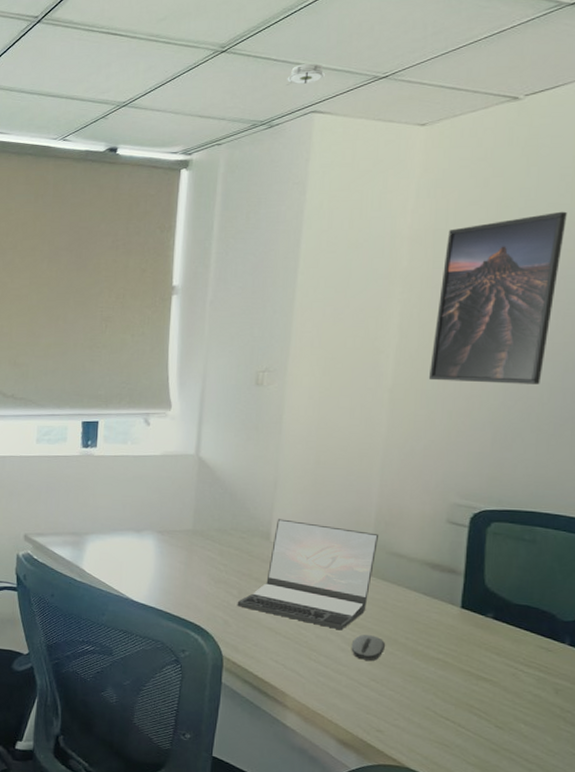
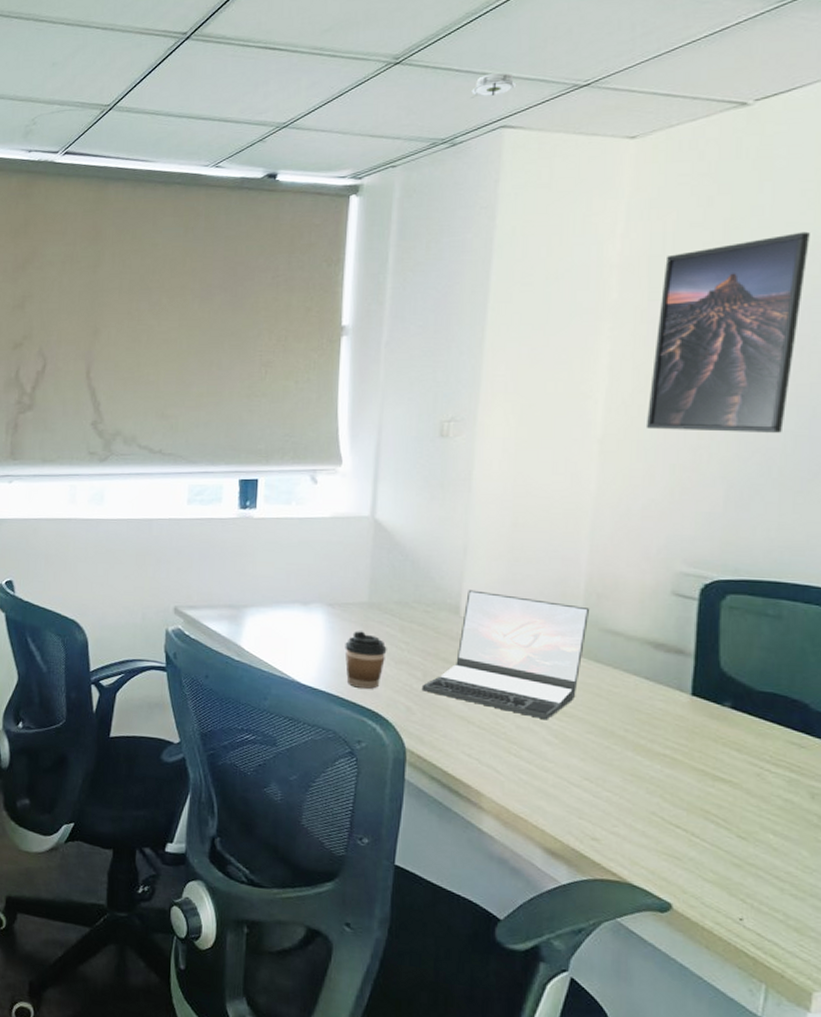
coffee cup: none [172,554,208,605] -> present [345,631,387,689]
computer mouse: present [351,634,386,661] -> none [558,725,601,756]

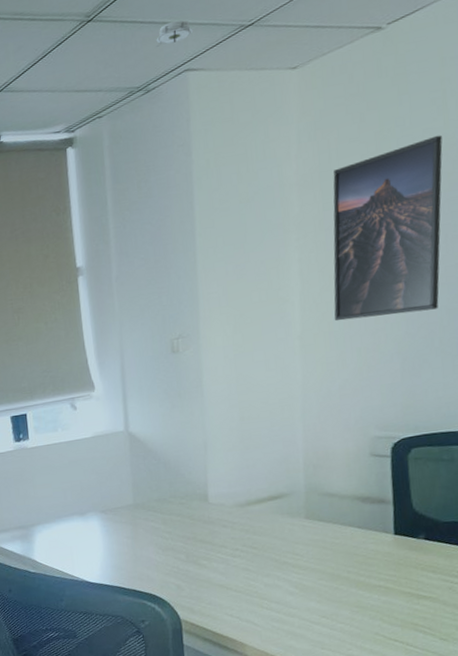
coffee cup: present [345,631,387,689] -> none [120,529,155,577]
laptop: present [421,590,590,720] -> none [186,477,310,576]

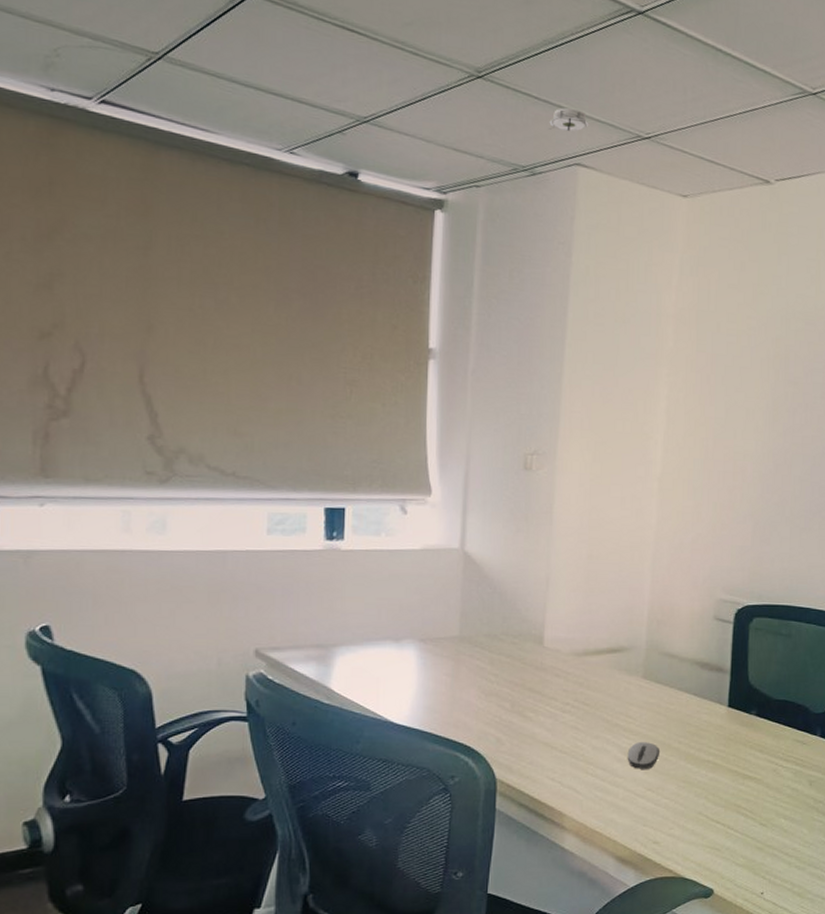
computer mouse: none [298,575,331,600] -> present [627,742,661,769]
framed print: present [333,135,443,321] -> none [694,303,812,478]

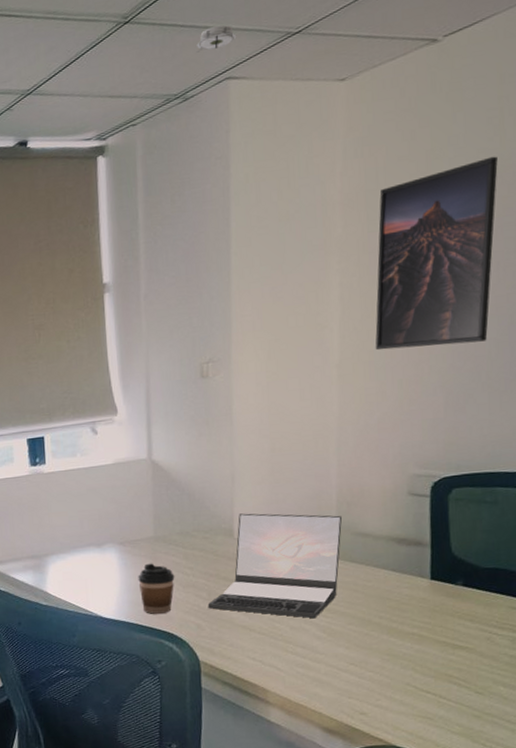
coffee cup: none [437,665,478,723] -> present [138,563,175,614]
laptop: none [510,620,652,740] -> present [208,513,343,619]
computer mouse: present [627,742,661,769] -> none [326,619,361,645]
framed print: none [694,303,812,478] -> present [375,156,498,351]

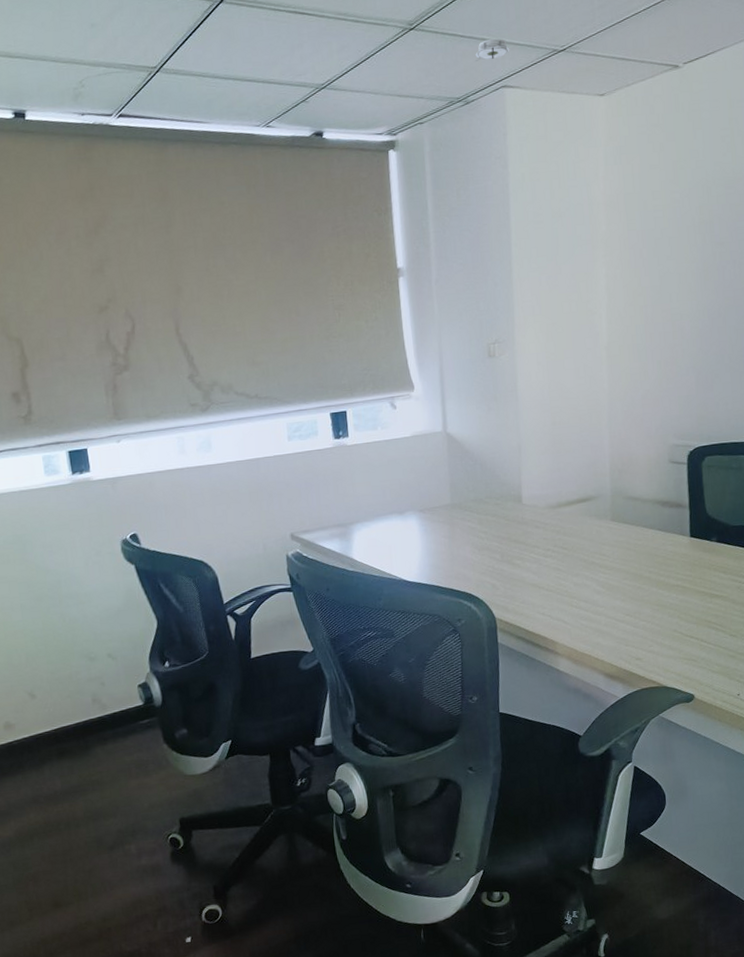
coffee cup: present [138,563,175,614] -> none [437,528,471,576]
laptop: present [208,513,343,619] -> none [501,481,615,575]
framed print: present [375,156,498,351] -> none [636,169,731,335]

